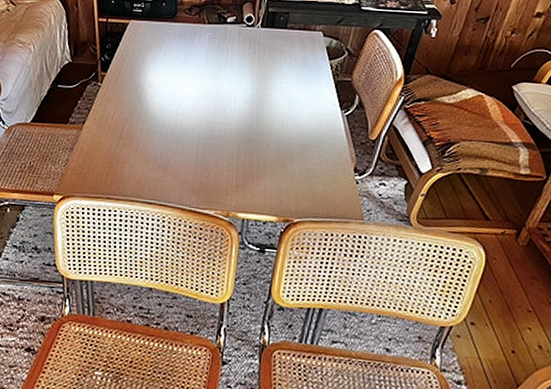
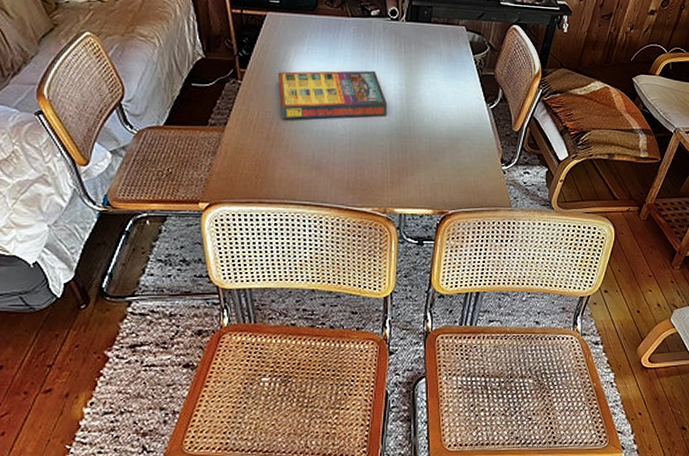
game compilation box: none [134,75,238,121] -> present [277,70,388,120]

